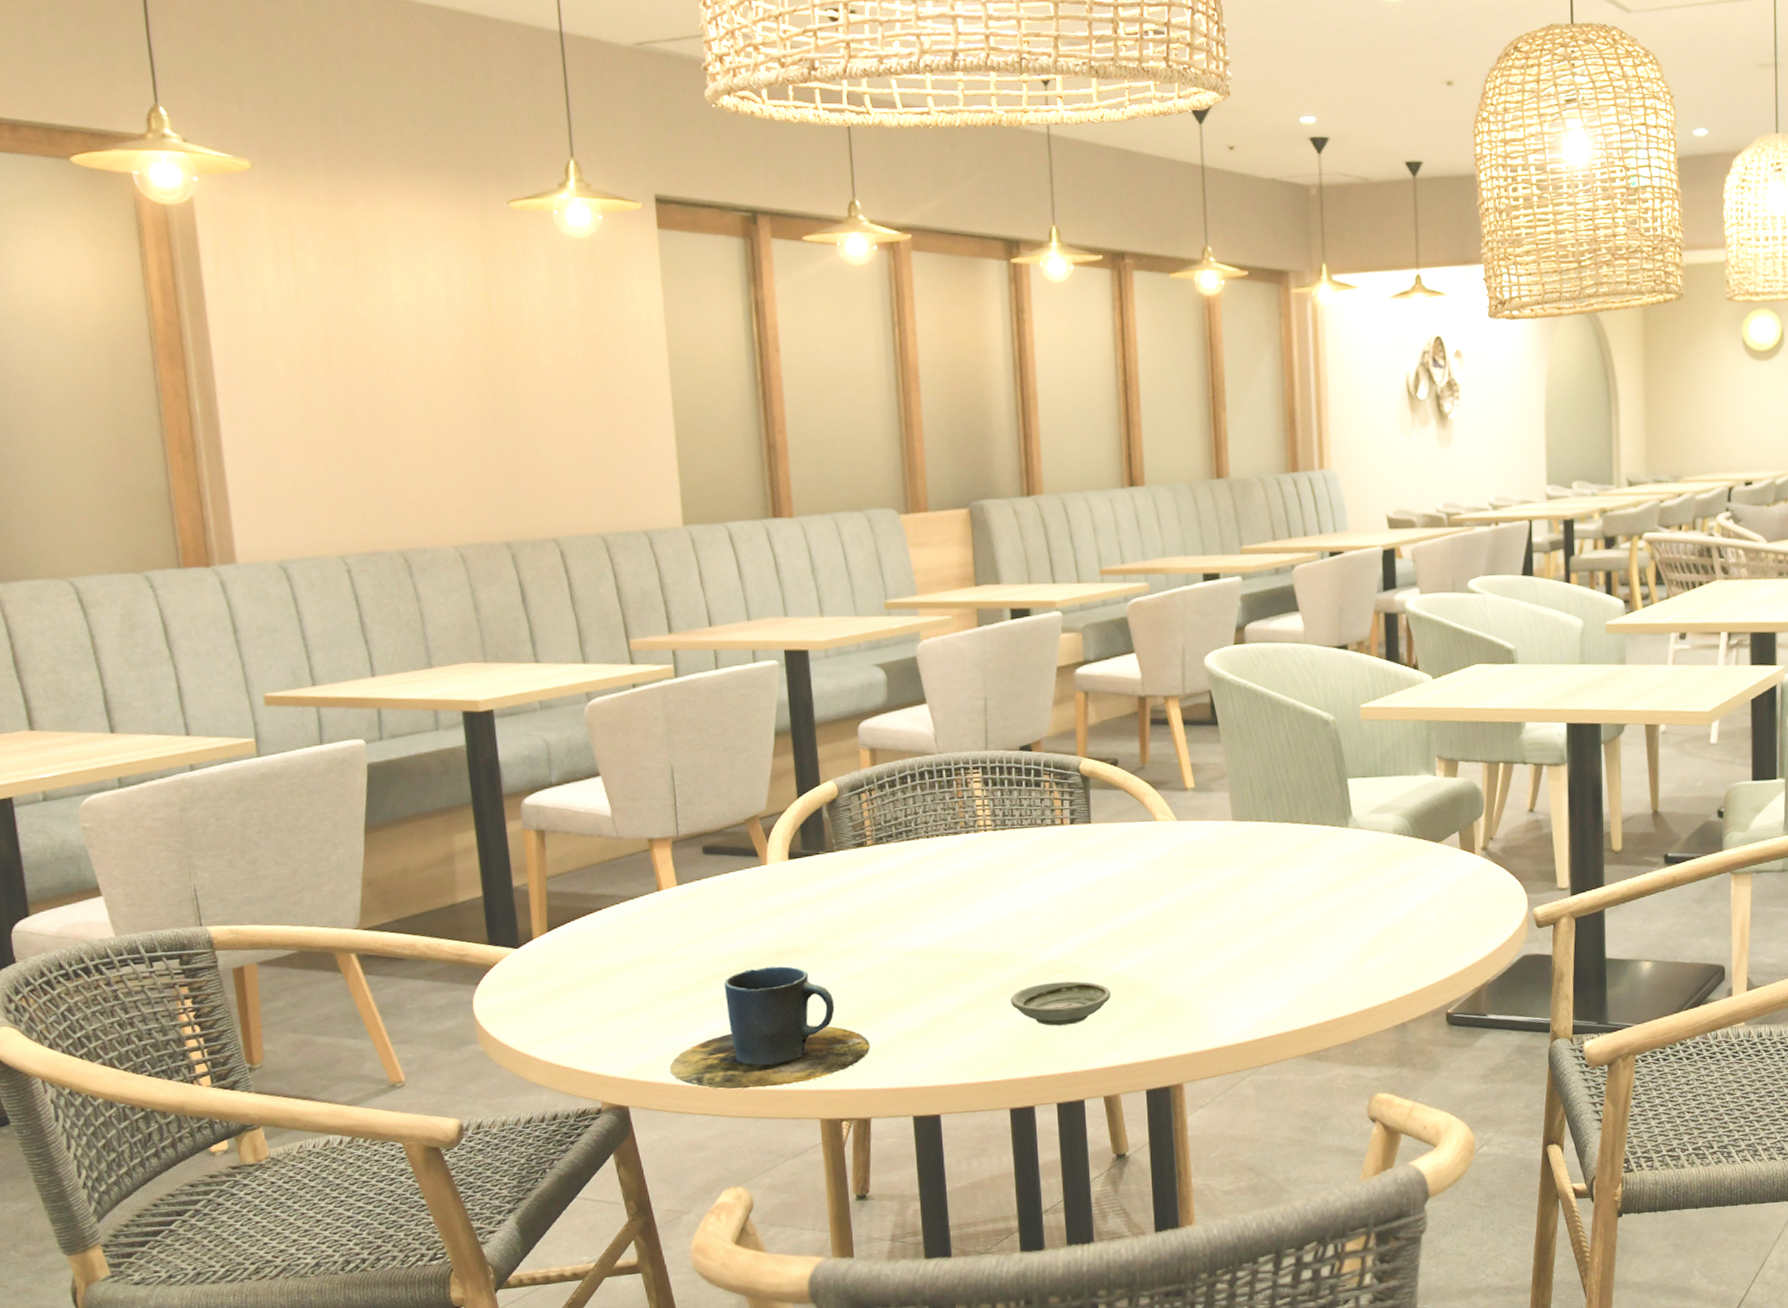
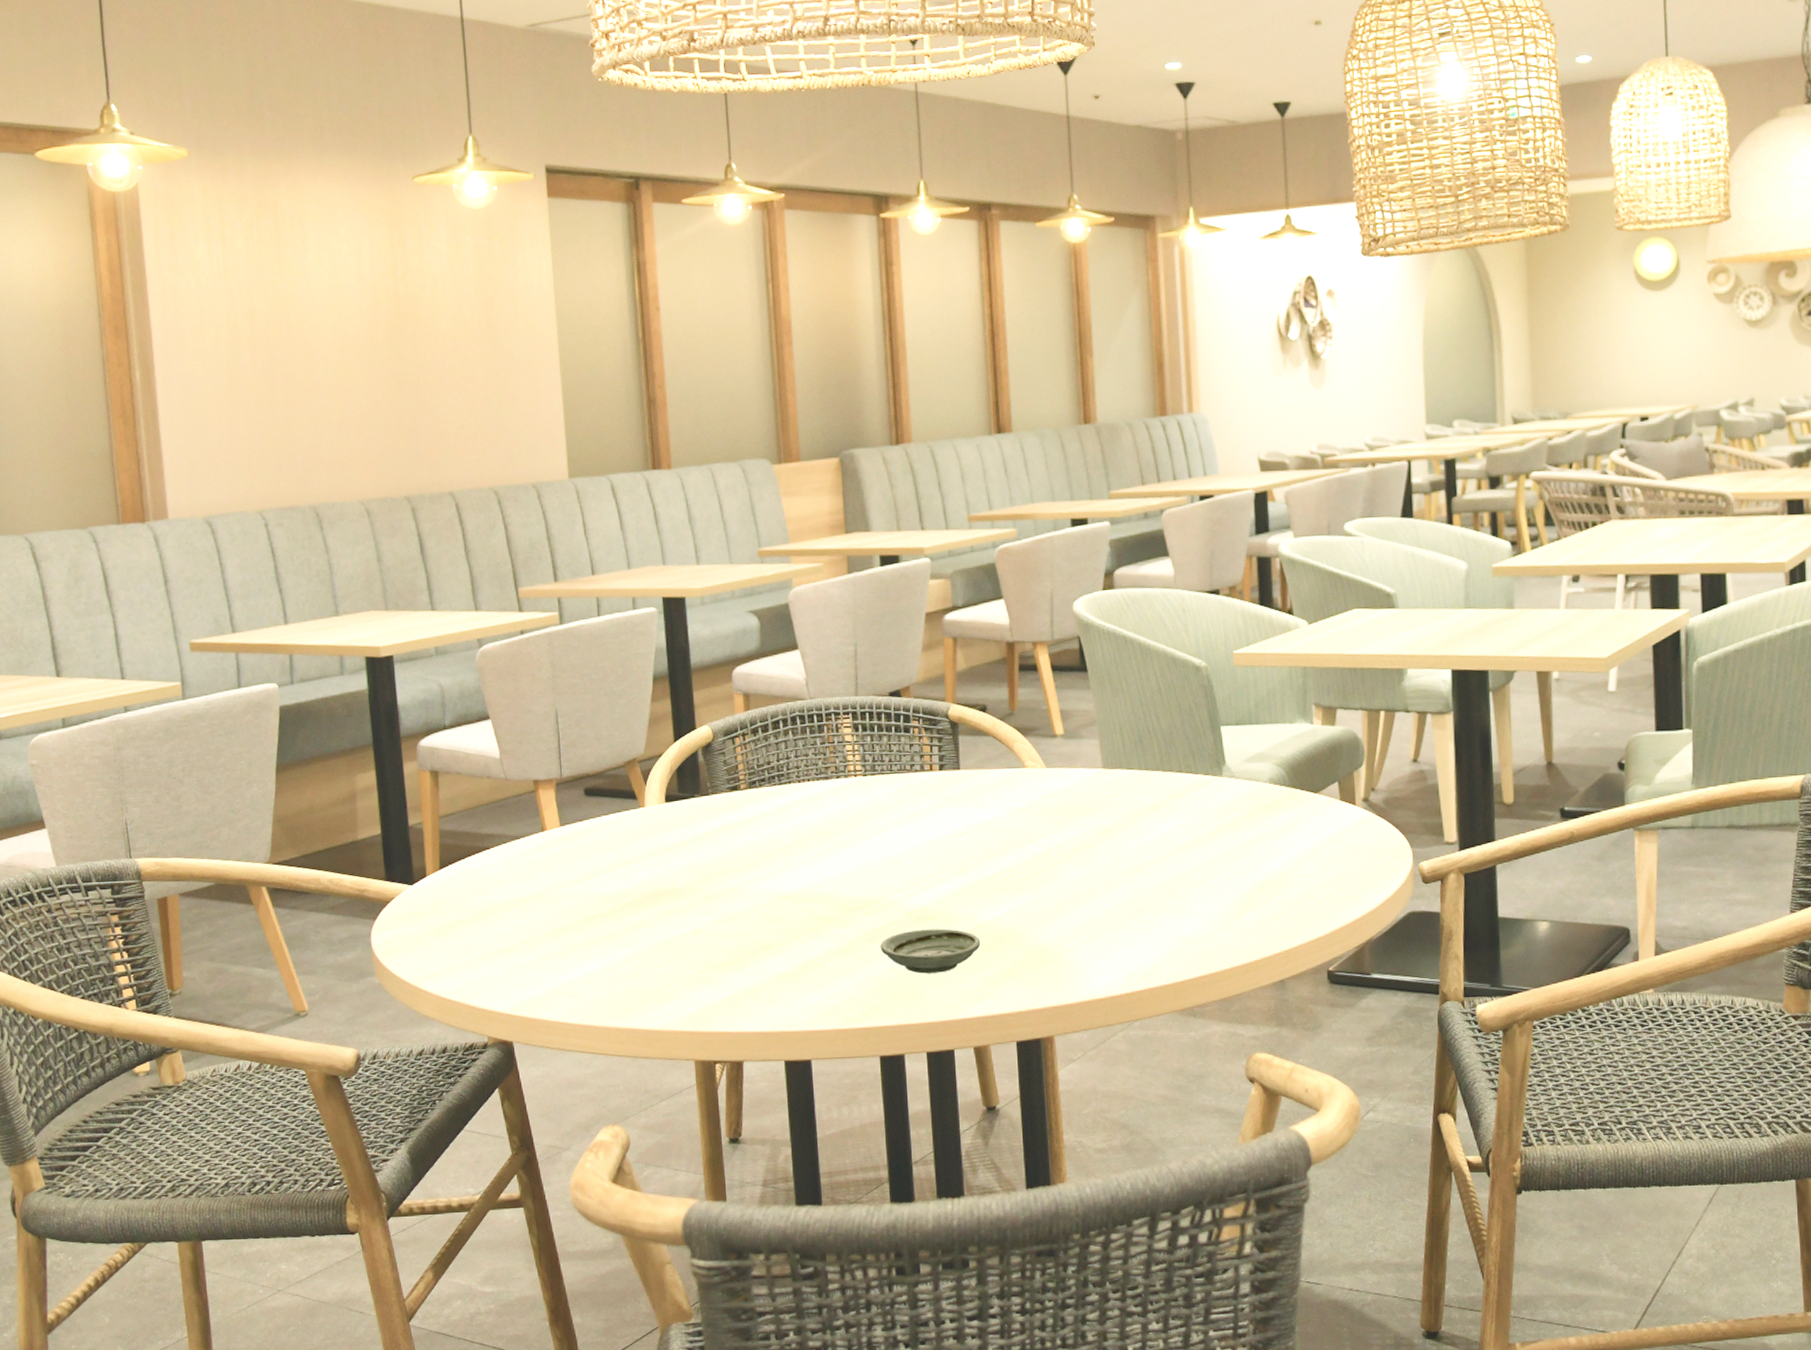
cup: present [669,966,870,1090] -> none [551,907,743,1028]

